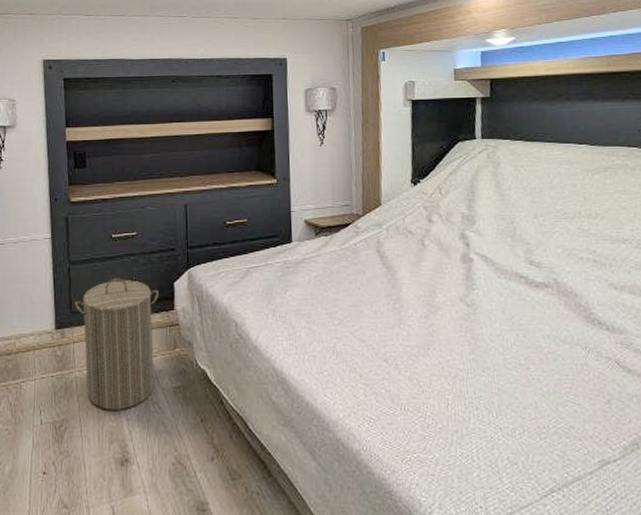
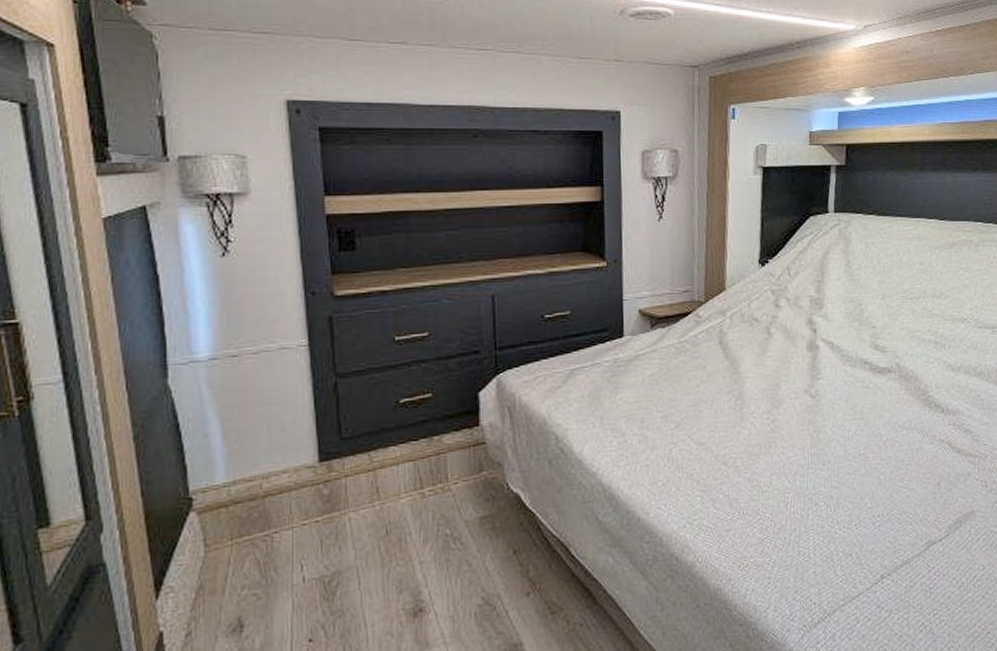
laundry hamper: present [74,277,160,410] -> none [344,390,460,554]

